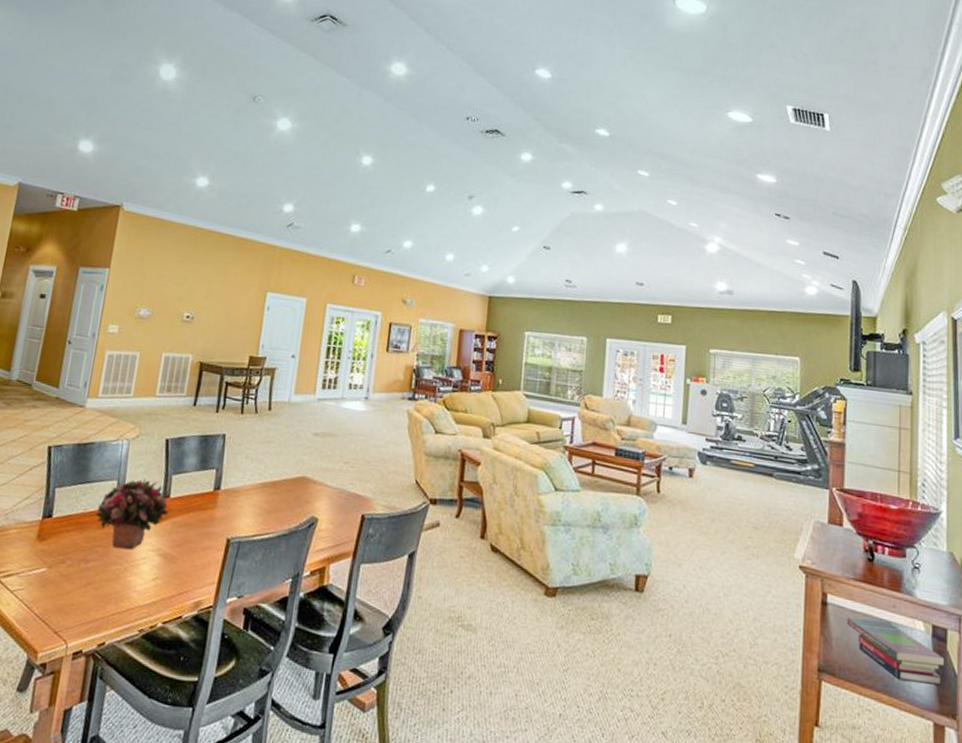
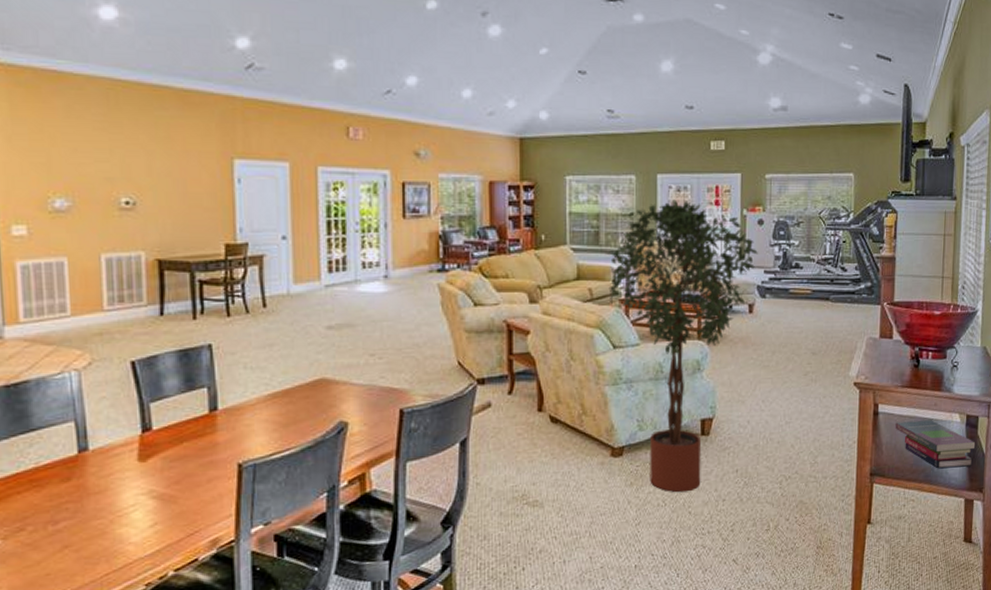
bouquet: present [96,478,169,550] -> none [53,413,154,500]
potted tree: none [555,362,700,647] -> present [606,199,758,493]

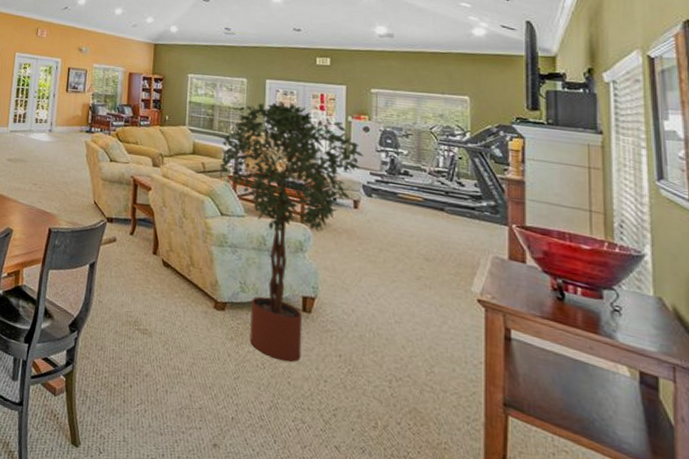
books: present [895,420,976,469] -> none [535,355,657,435]

